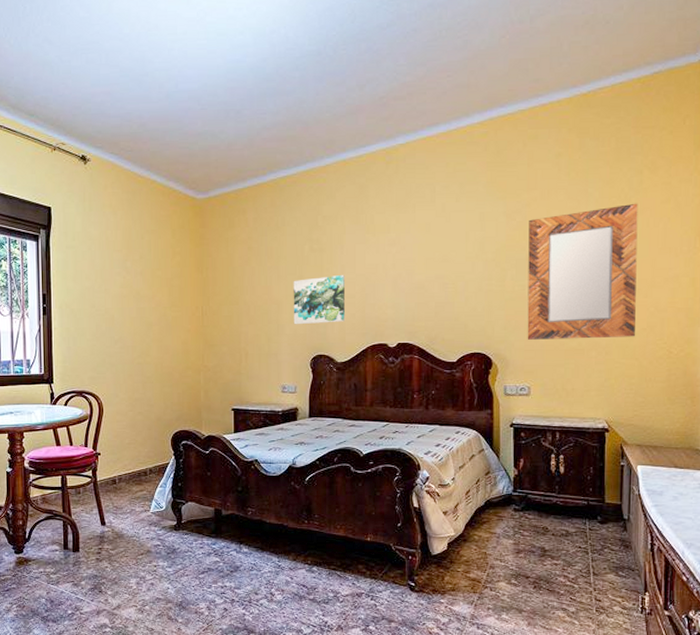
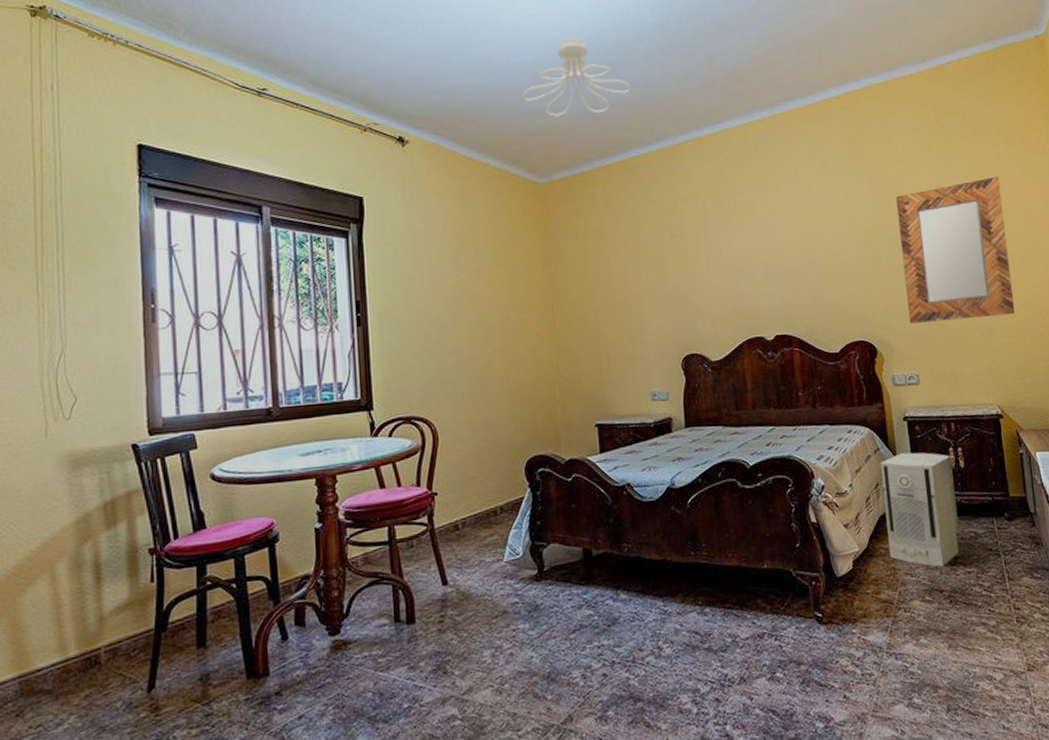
ceiling light fixture: none [187,65,285,139] -> present [521,37,631,117]
wall art: present [293,274,346,325] -> none [655,262,717,322]
air purifier: none [482,455,552,557] -> present [880,452,959,567]

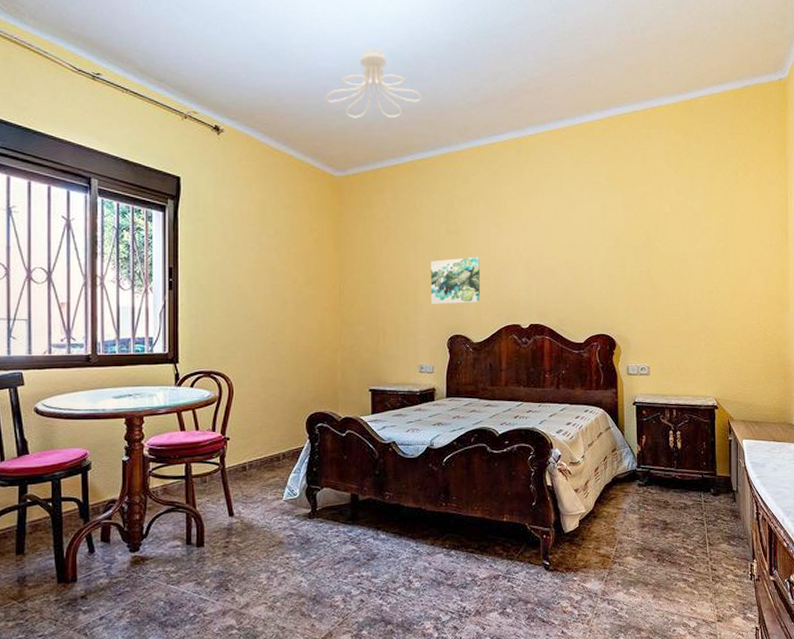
wall art: none [655,262,717,322] -> present [430,256,481,305]
air purifier: present [880,452,959,567] -> none [609,432,671,531]
home mirror: present [896,176,1015,324] -> none [645,200,736,322]

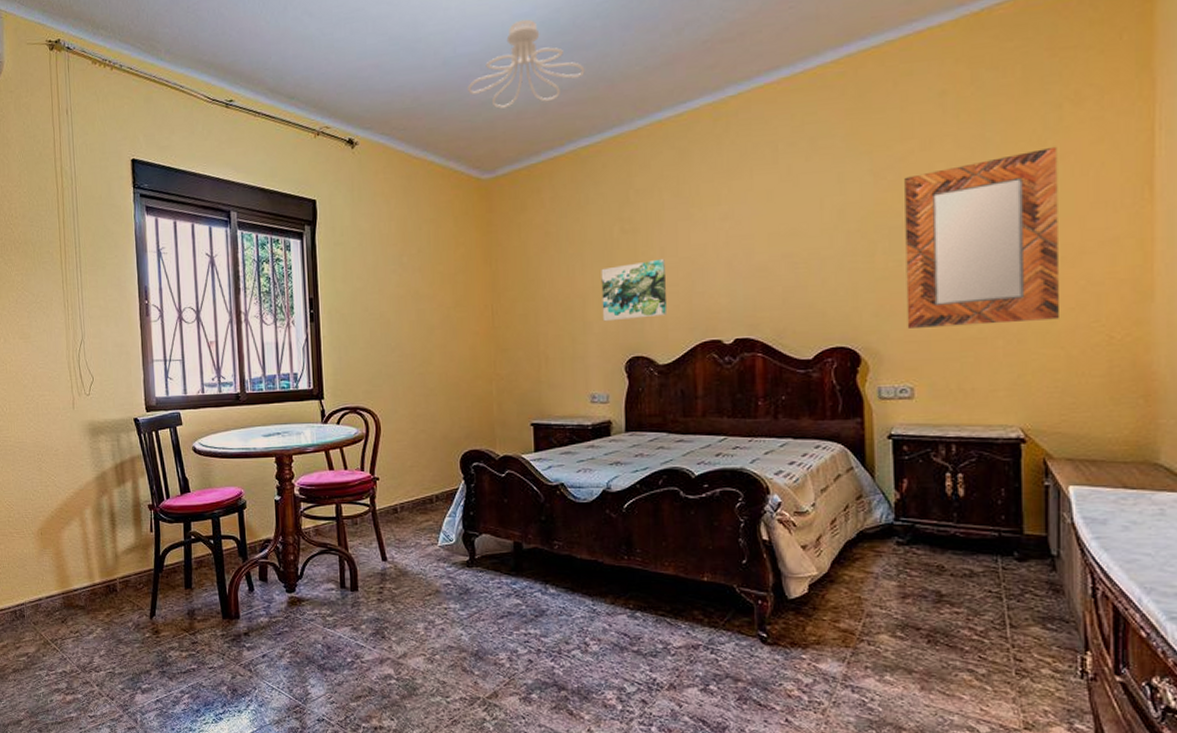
home mirror: none [645,200,736,322] -> present [905,146,1059,328]

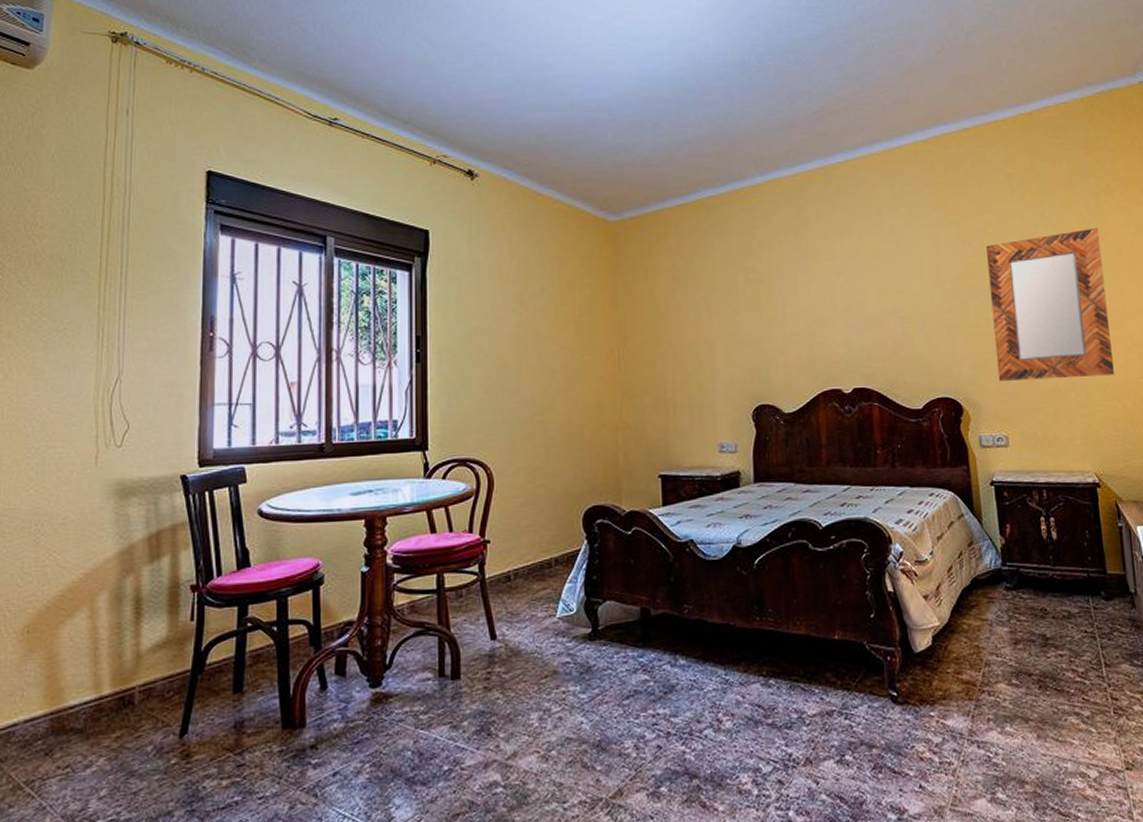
ceiling light fixture: present [468,19,585,109] -> none [595,73,709,154]
wall art: present [601,258,668,322] -> none [727,308,791,369]

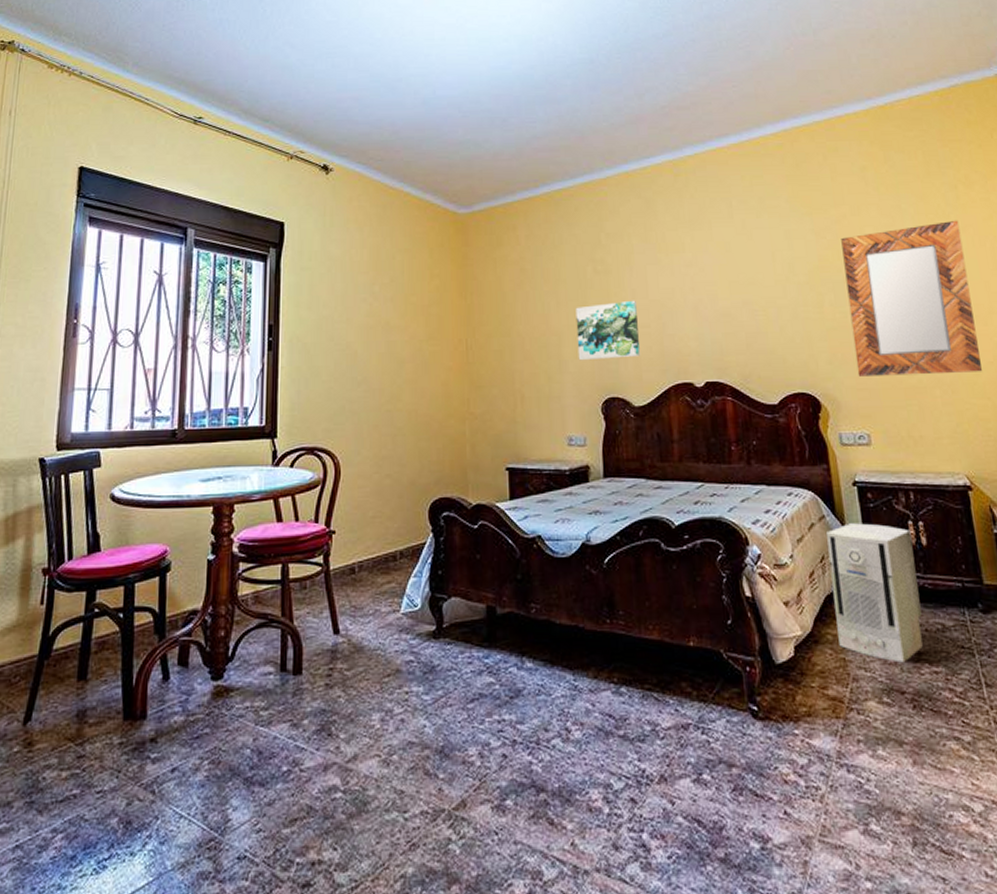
wall art: none [727,308,791,369] -> present [575,300,641,361]
air purifier: none [964,520,1050,648] -> present [825,523,923,663]

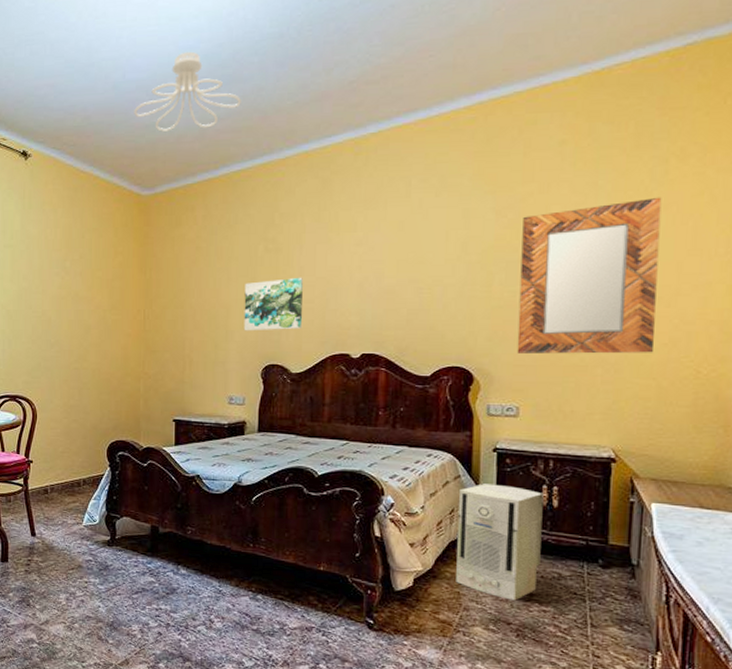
ceiling light fixture: none [446,72,557,149] -> present [134,51,241,132]

